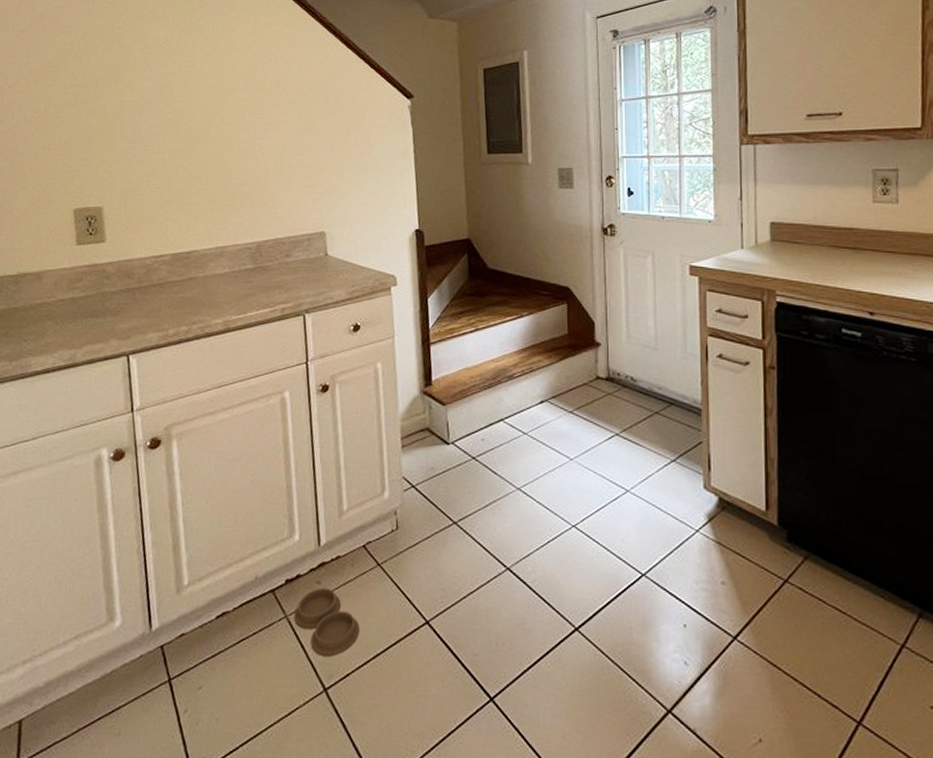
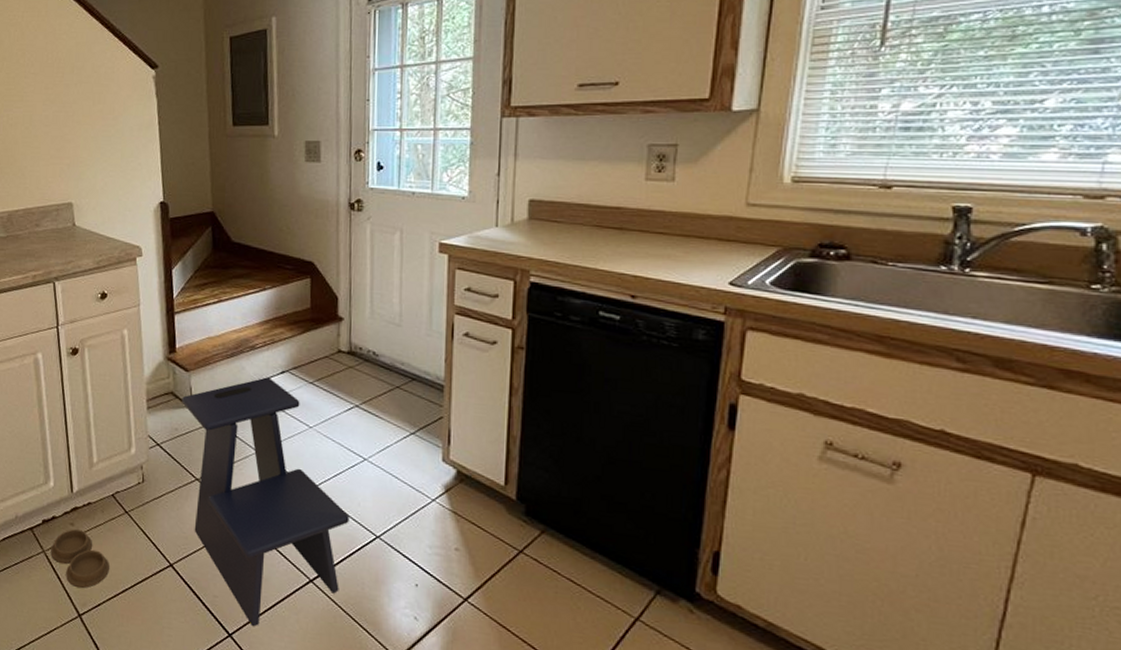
step stool: none [438,408,614,687] -> present [182,377,350,627]

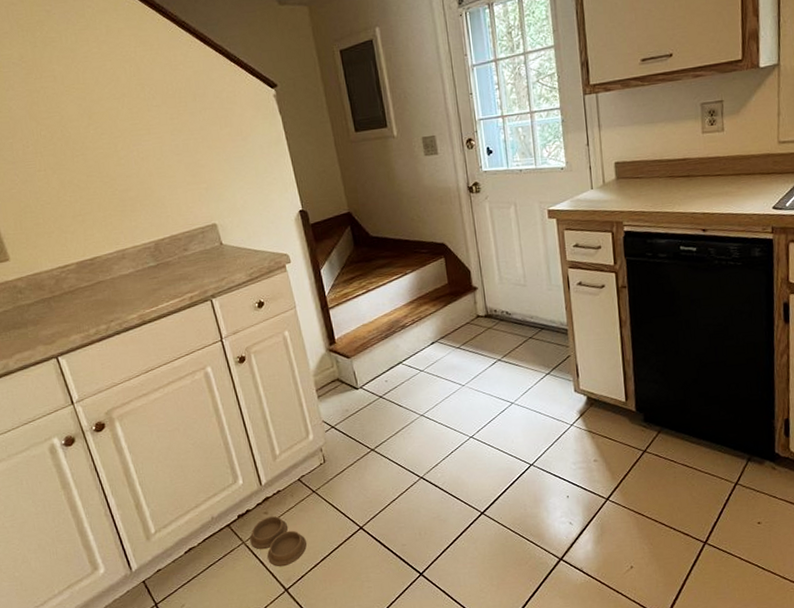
step stool: present [182,377,350,627] -> none [348,350,507,563]

